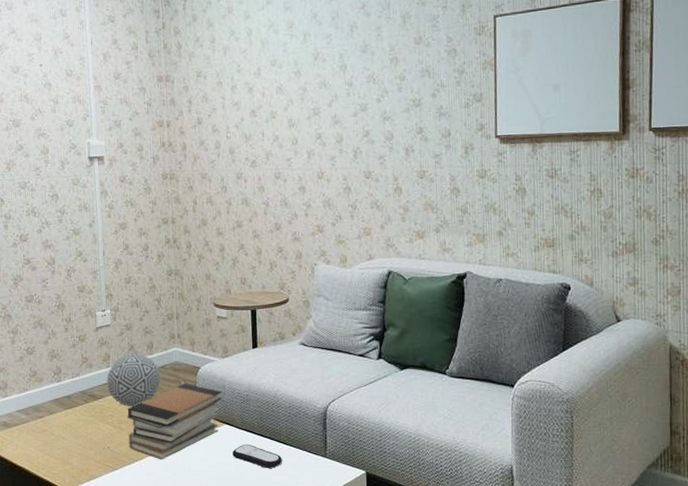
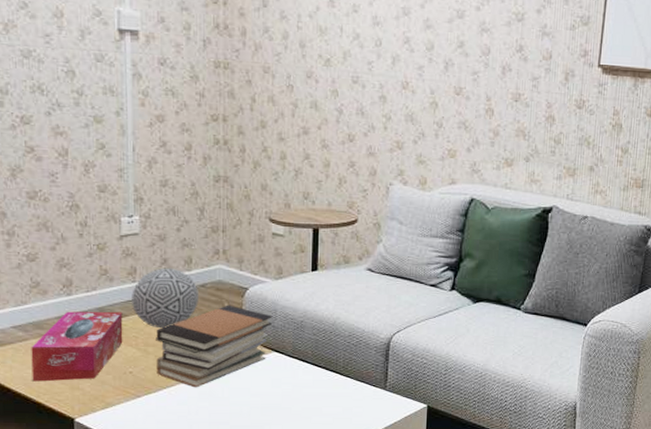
tissue box: none [31,393,102,458] -> present [31,311,123,382]
remote control: present [232,444,283,468] -> none [280,373,338,400]

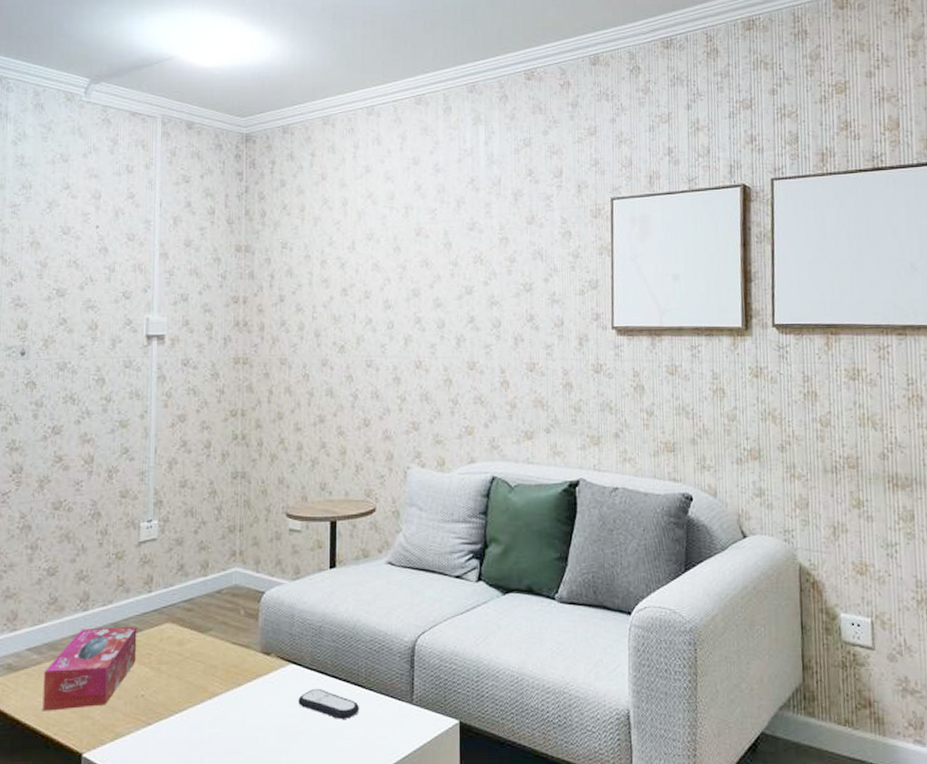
decorative ball: present [132,267,199,329] -> none [147,574,214,643]
book stack: present [156,305,273,388] -> none [169,612,290,711]
remote control: none [280,373,338,400] -> present [298,688,360,719]

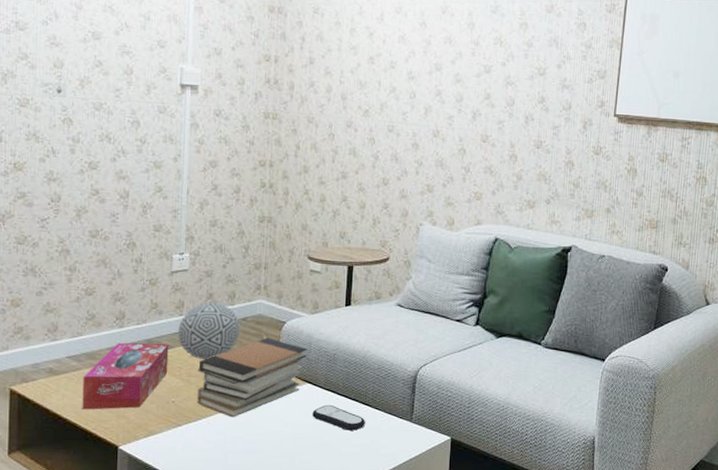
decorative ball: none [147,574,214,643] -> present [178,302,240,360]
book stack: none [169,612,290,711] -> present [197,337,308,418]

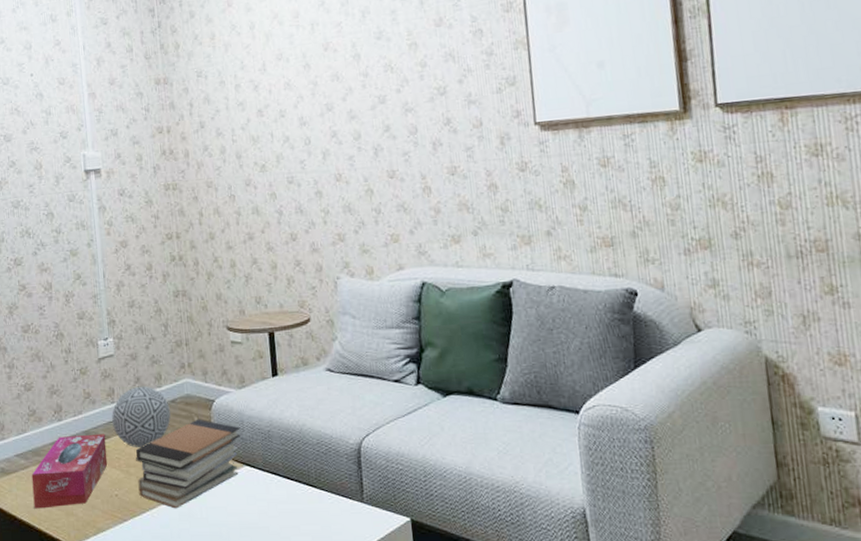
remote control: present [312,404,366,431] -> none [255,488,314,516]

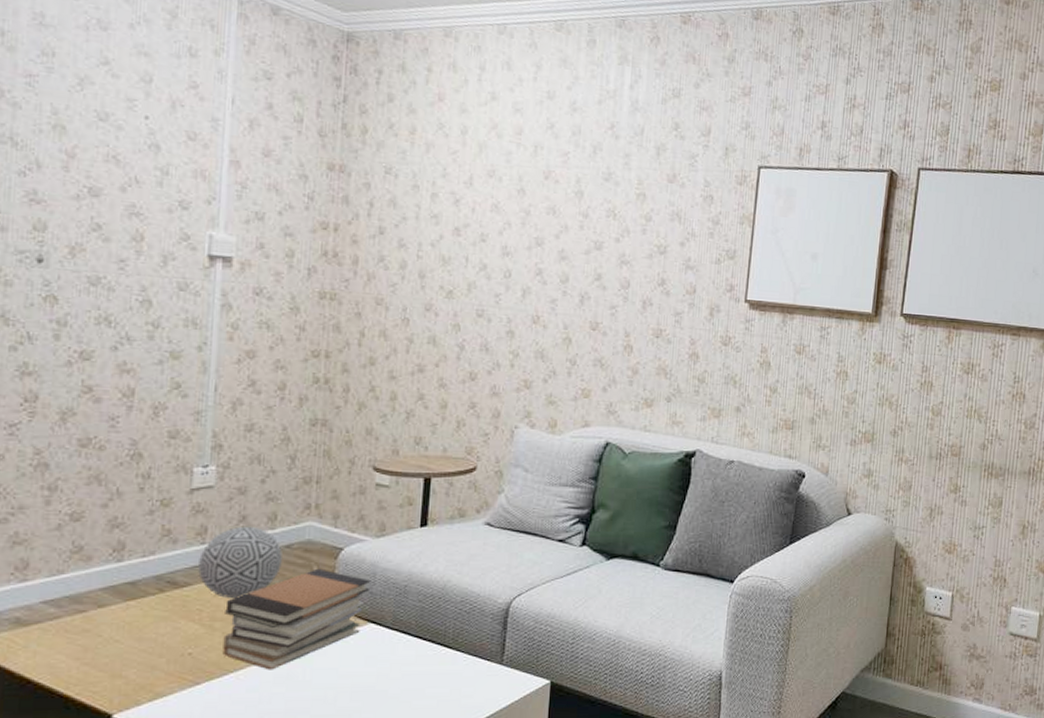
tissue box: present [31,433,108,509] -> none [61,580,186,670]

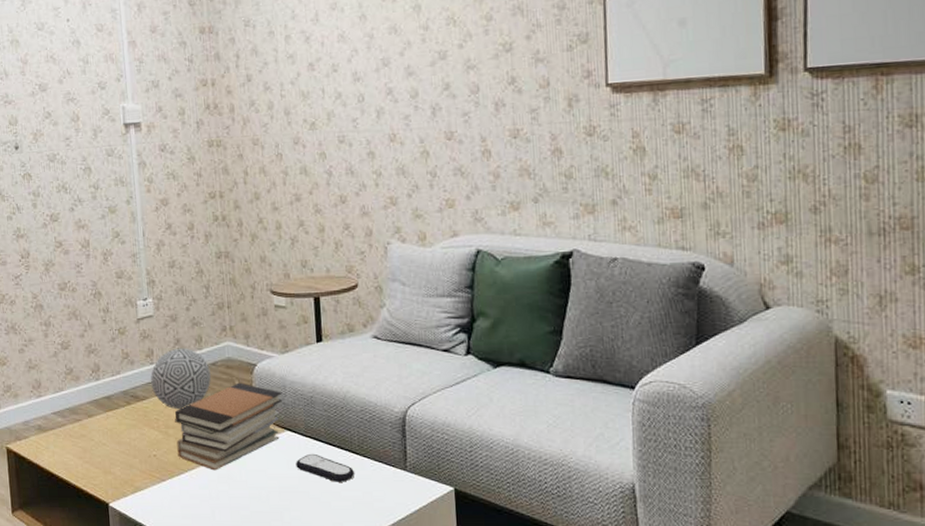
remote control: none [376,648,445,679] -> present [296,453,355,482]

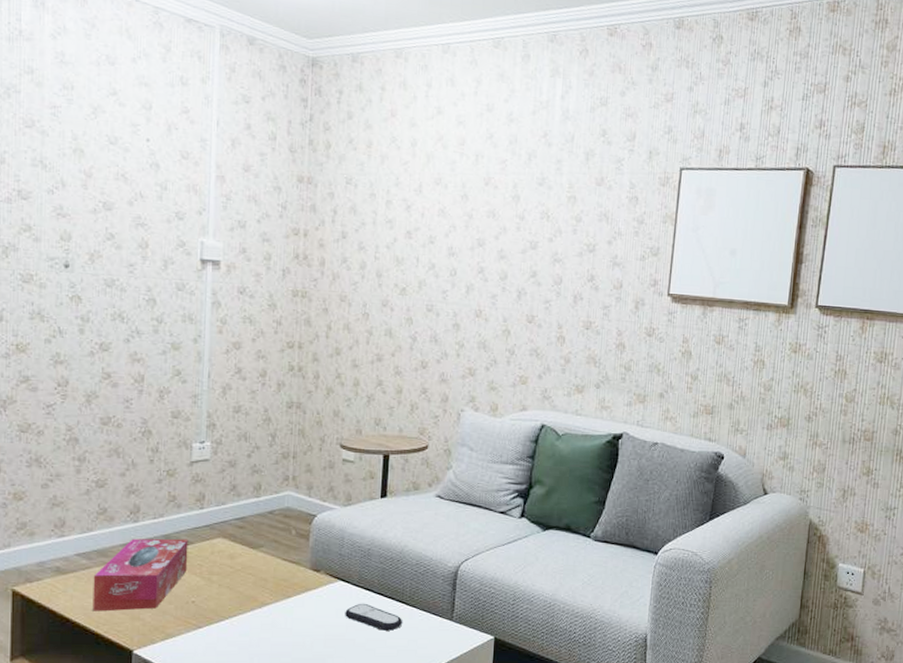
tissue box: none [68,394,146,466] -> present [92,538,188,612]
decorative ball: present [151,348,211,410] -> none [198,494,266,557]
book stack: present [175,382,283,471] -> none [219,532,340,618]

